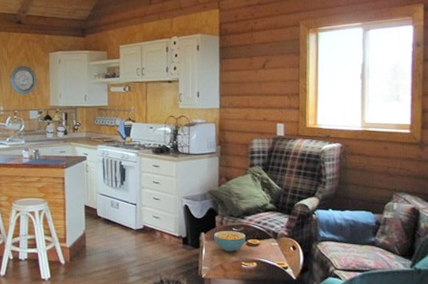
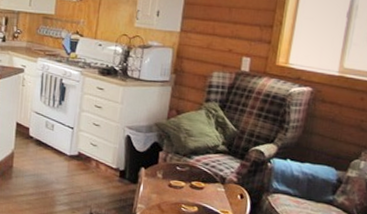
cereal bowl: present [213,230,247,252] -> none [154,168,191,193]

